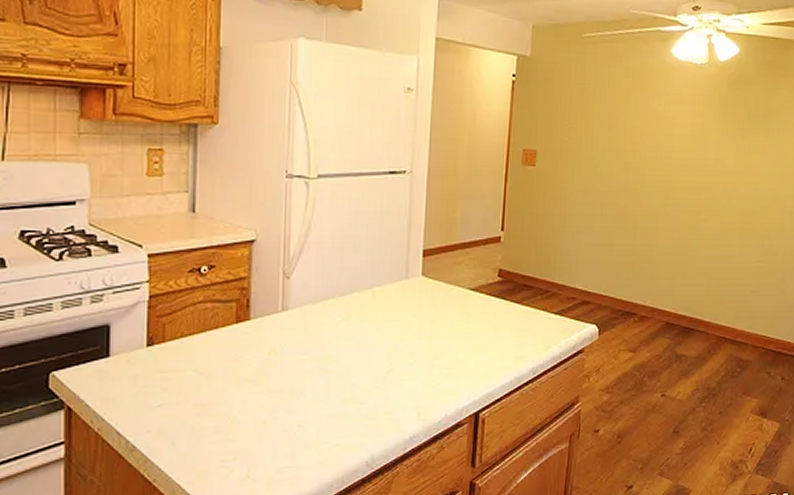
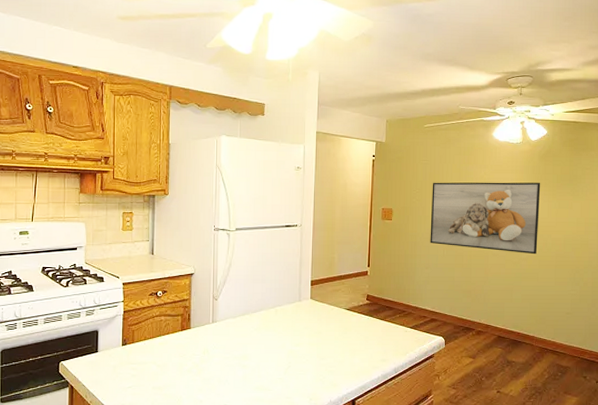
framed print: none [584,114,729,215] -> present [430,182,541,255]

